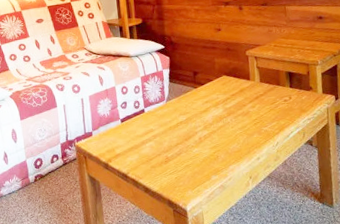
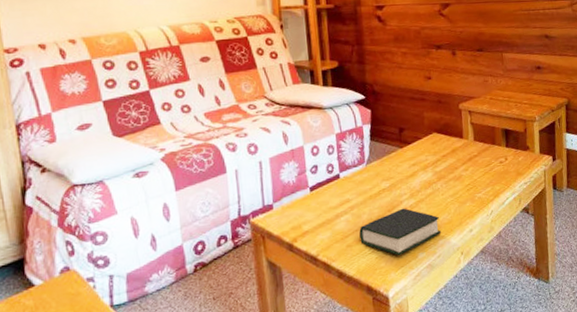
book: none [161,137,232,177] -> present [359,208,442,255]

